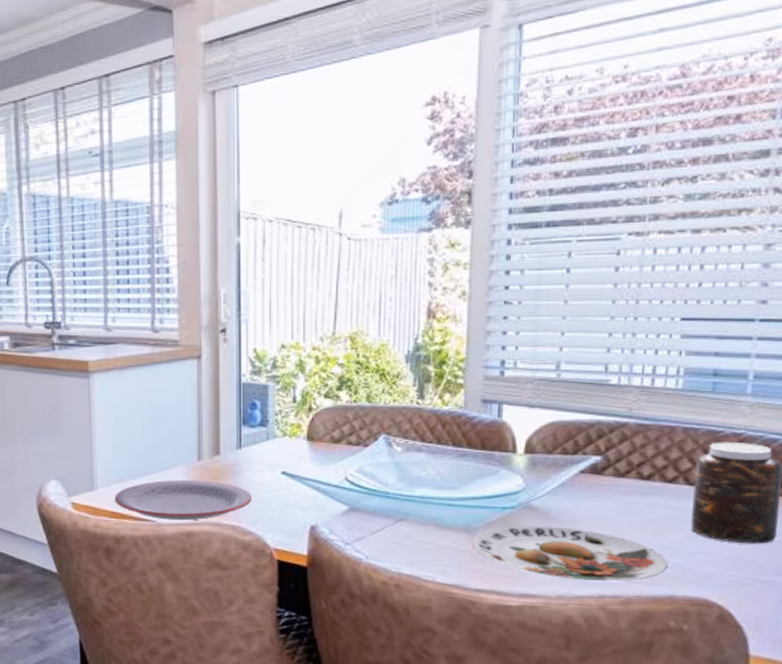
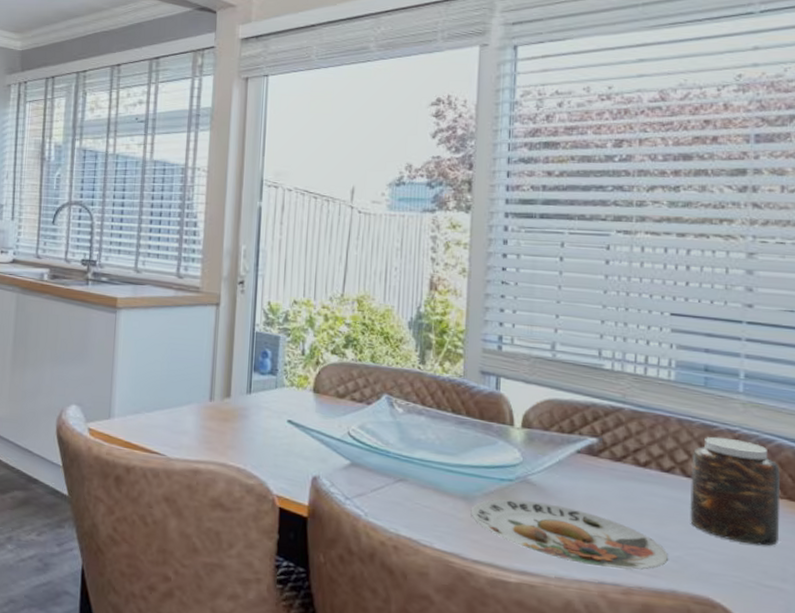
plate: present [115,480,252,521] -> none [129,416,258,459]

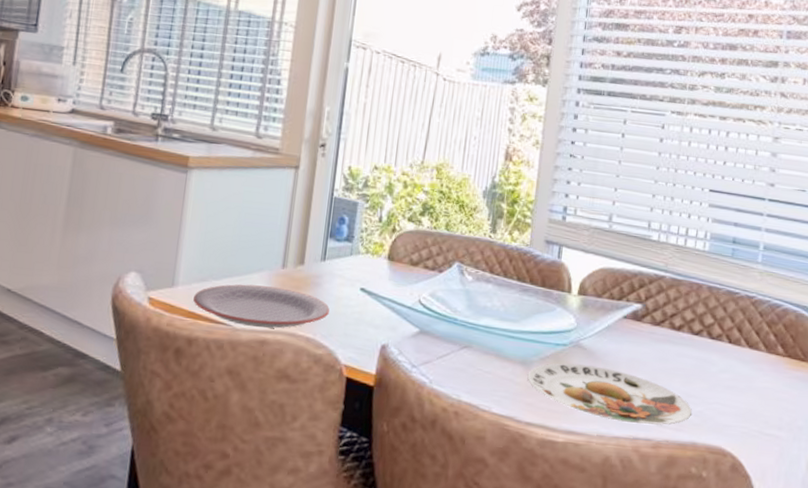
plate: none [129,416,258,459] -> present [193,284,330,329]
jar: present [690,436,781,546] -> none [711,302,784,399]

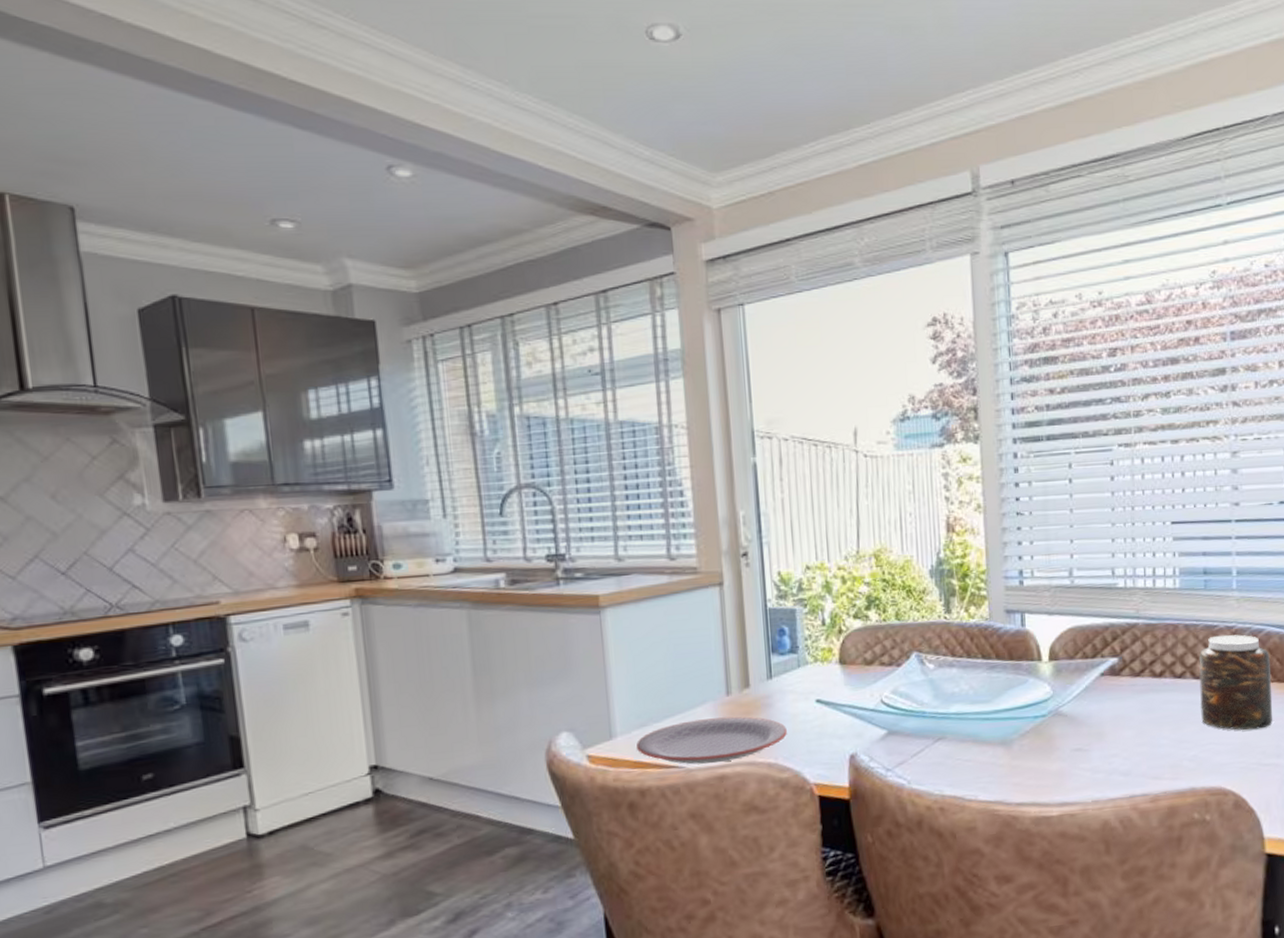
plate: present [527,363,692,425] -> none [1010,731,1186,783]
jar: none [711,302,784,399] -> present [1199,634,1273,731]

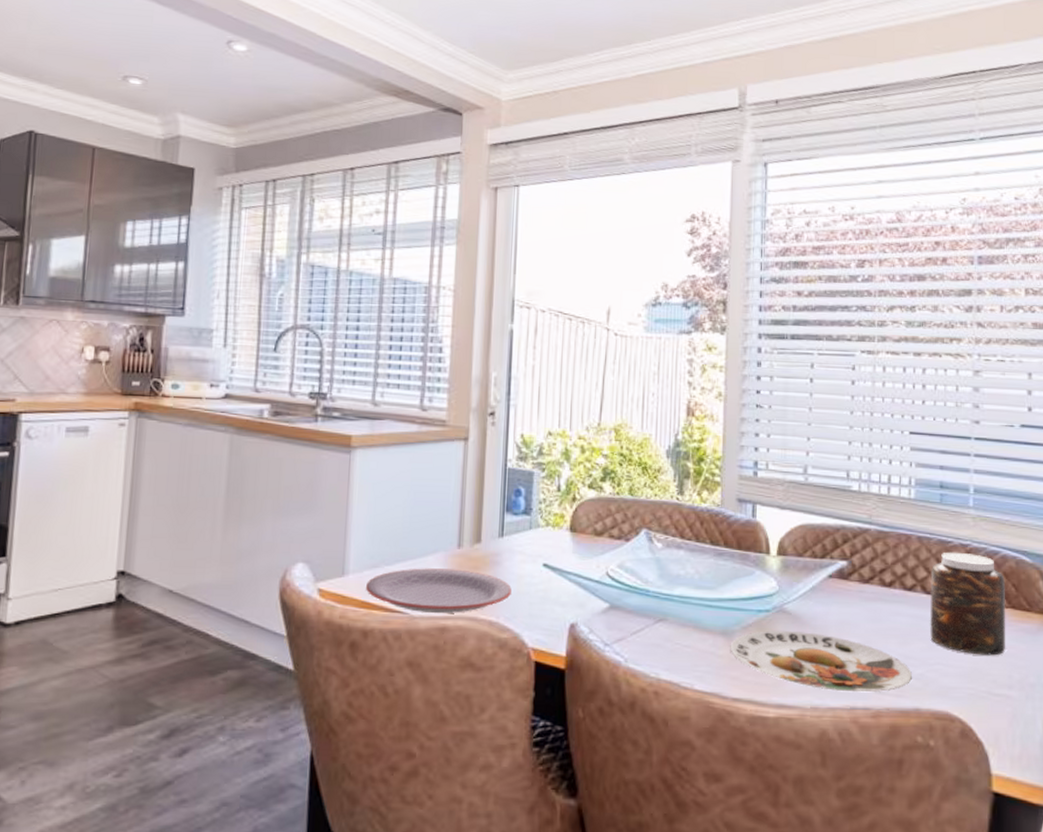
plate: none [1010,731,1186,783] -> present [730,631,912,693]

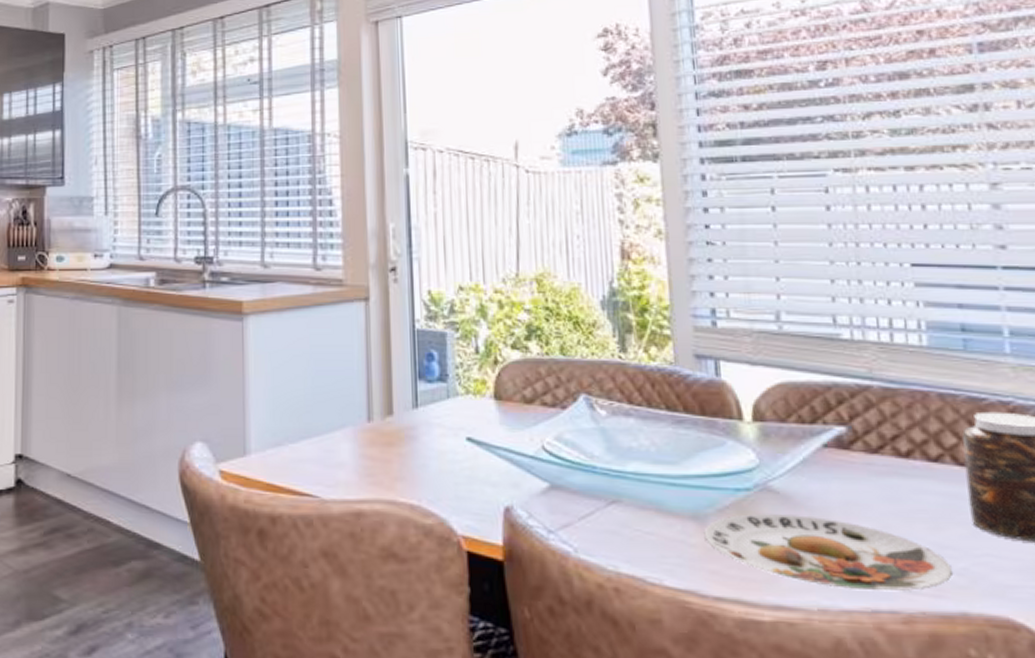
plate: present [366,568,511,614] -> none [270,445,433,497]

